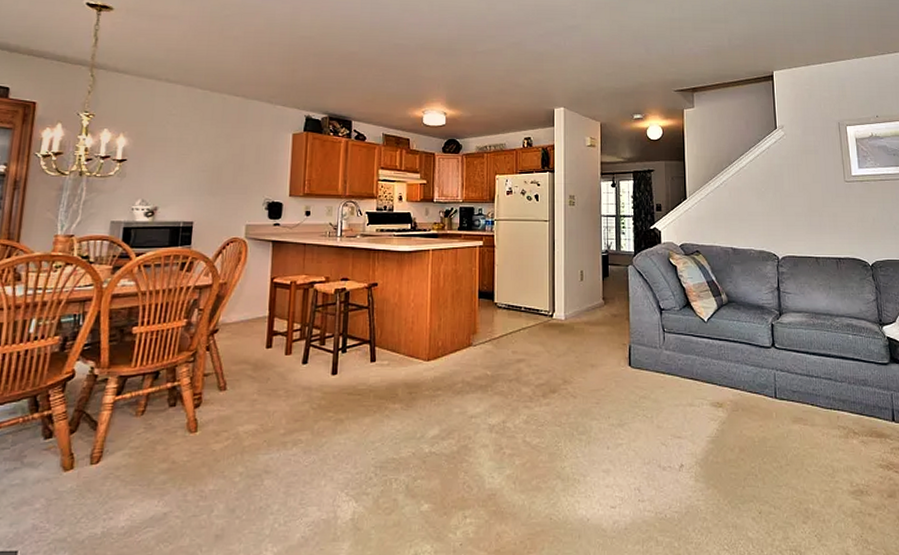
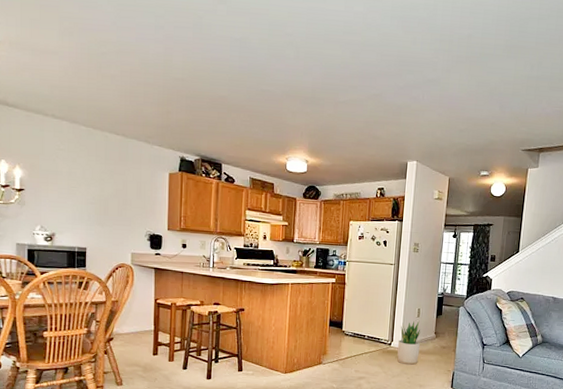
planter: none [561,286,587,340] -> present [397,321,421,365]

